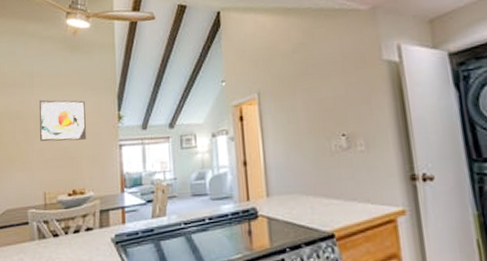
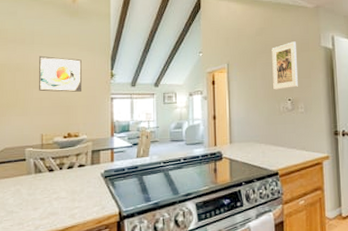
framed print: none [315,56,354,123] -> present [272,41,298,90]

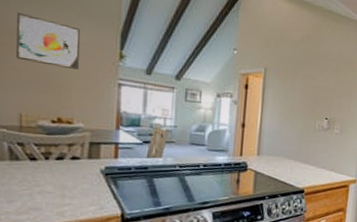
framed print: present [272,41,298,90] -> none [311,57,342,107]

